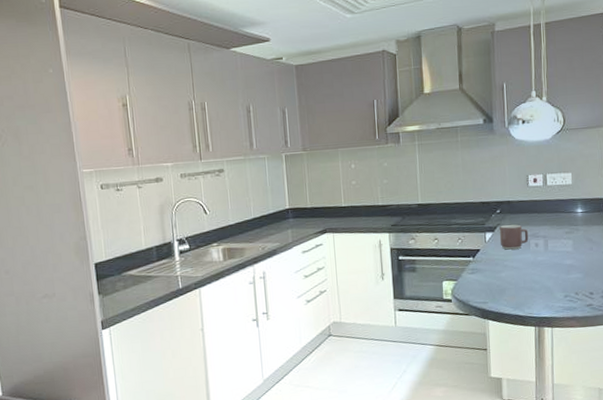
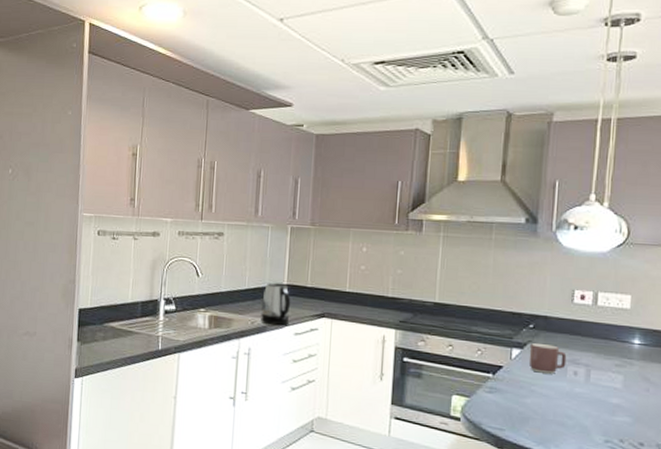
kettle: none [268,208,296,247] -> present [260,282,291,325]

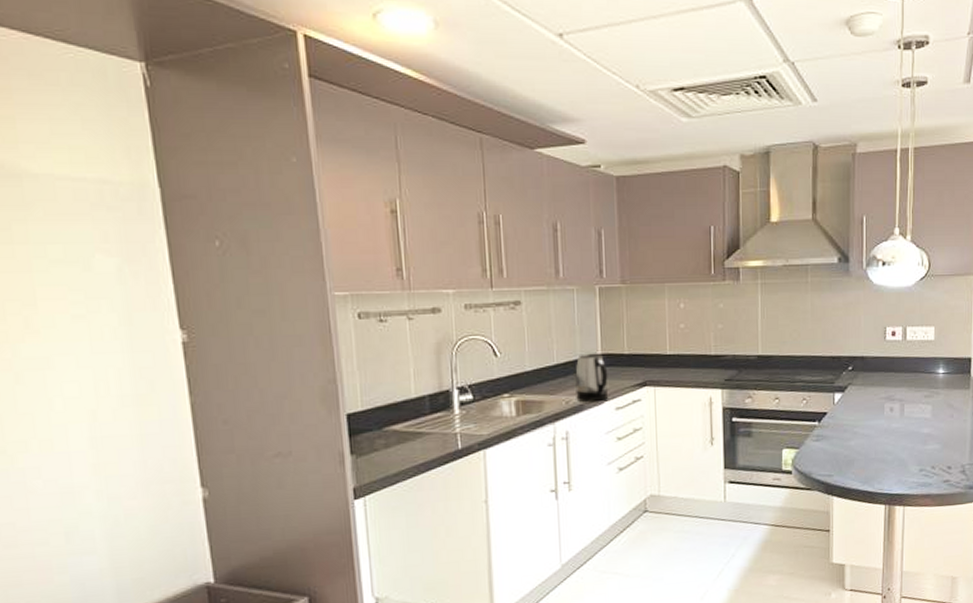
mug: present [528,342,567,374] -> none [850,384,883,414]

